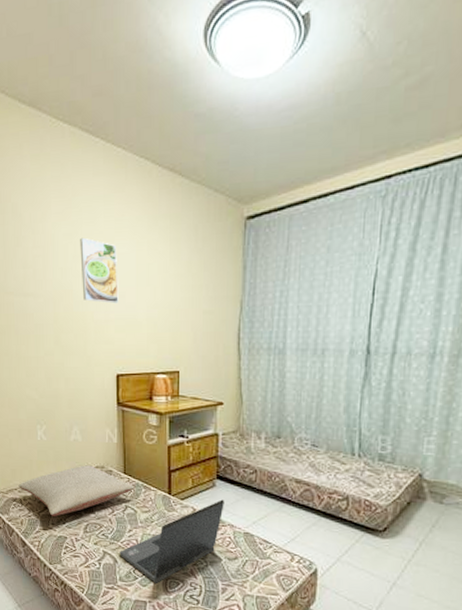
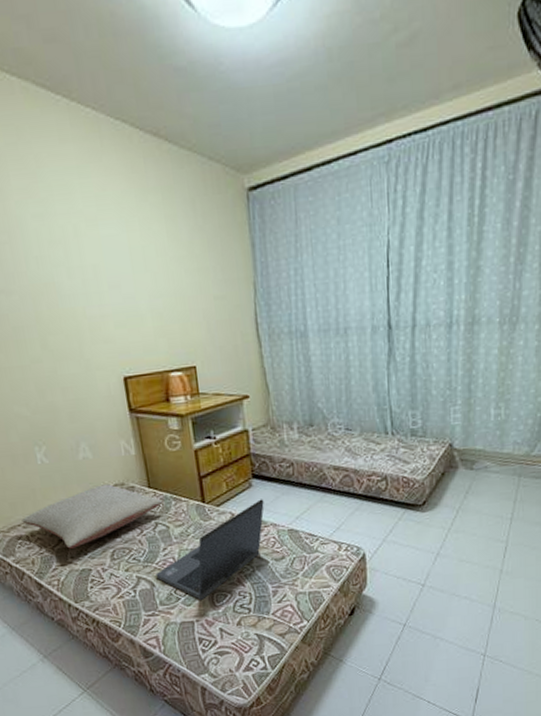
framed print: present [80,237,119,304] -> none [55,218,114,296]

